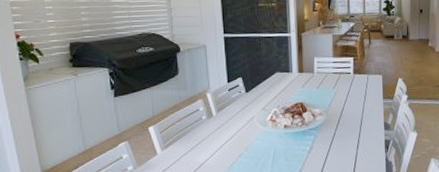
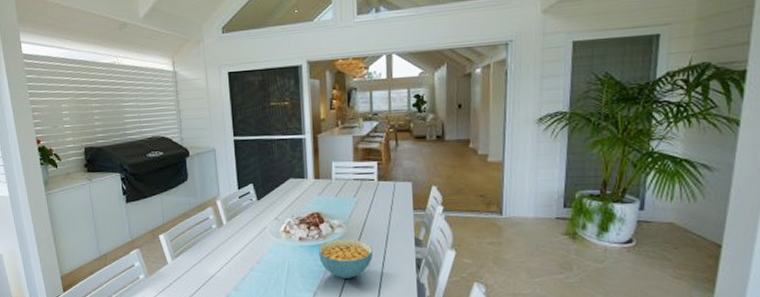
cereal bowl: none [302,125,349,160] -> present [318,239,373,278]

